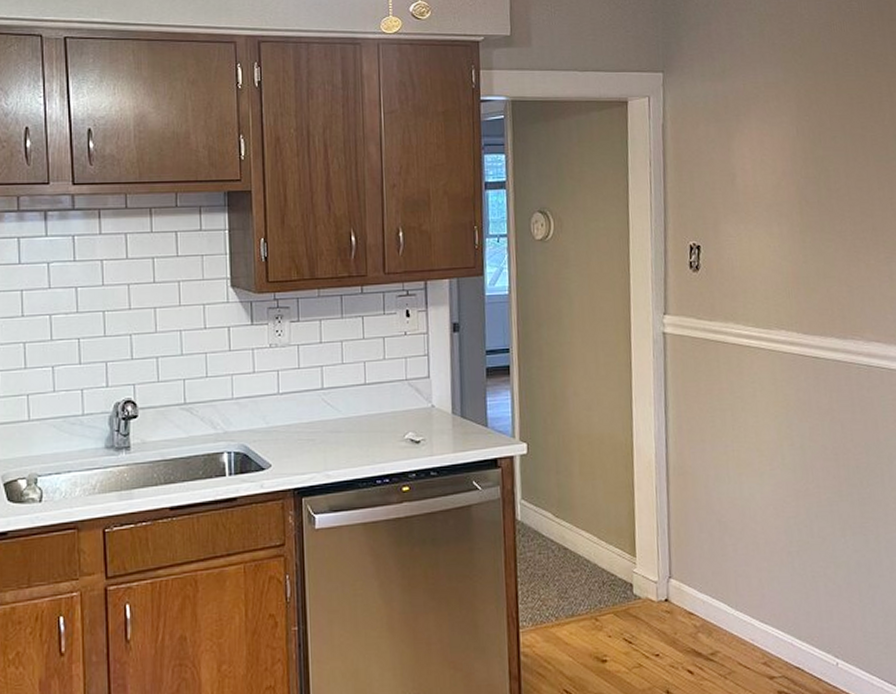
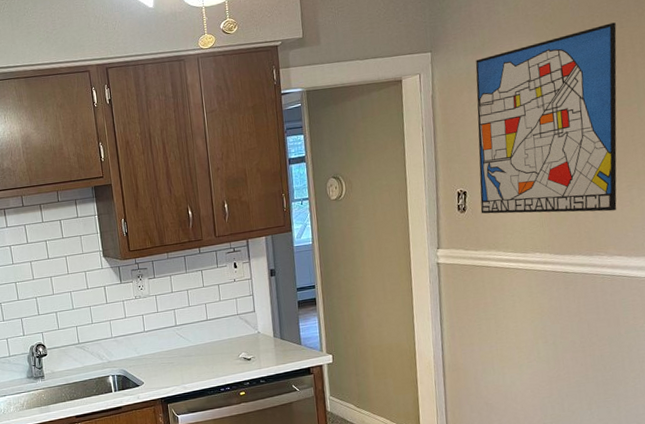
wall art: none [714,65,874,287] -> present [475,22,617,214]

